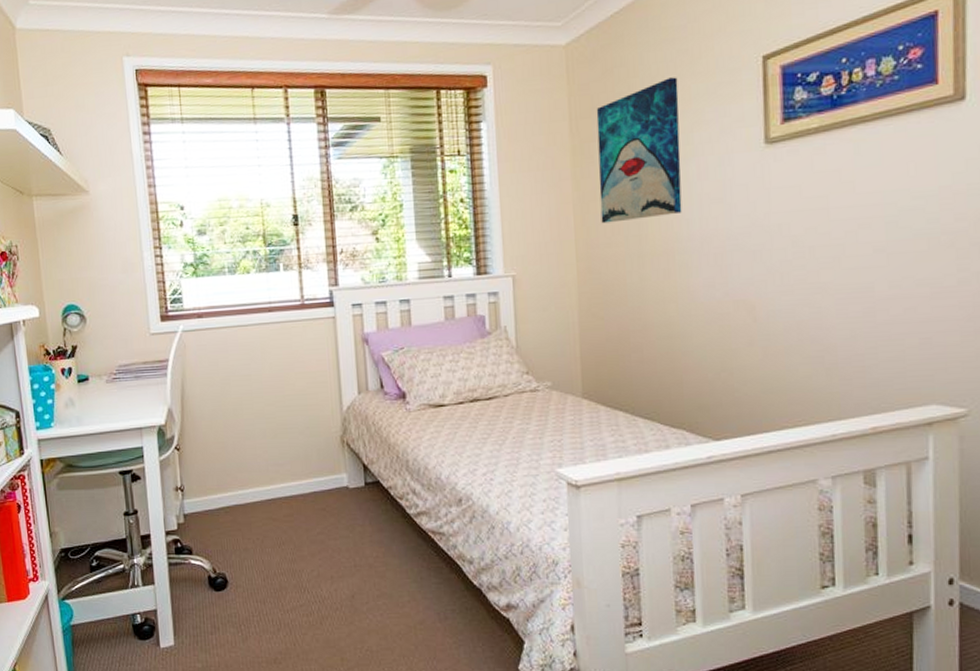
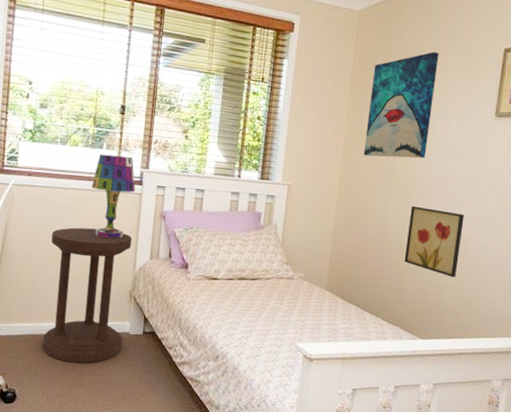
side table: none [237,367,343,532] -> present [42,227,133,364]
table lamp: none [273,274,326,378] -> present [91,154,136,239]
wall art: none [674,274,748,357] -> present [404,205,465,277]

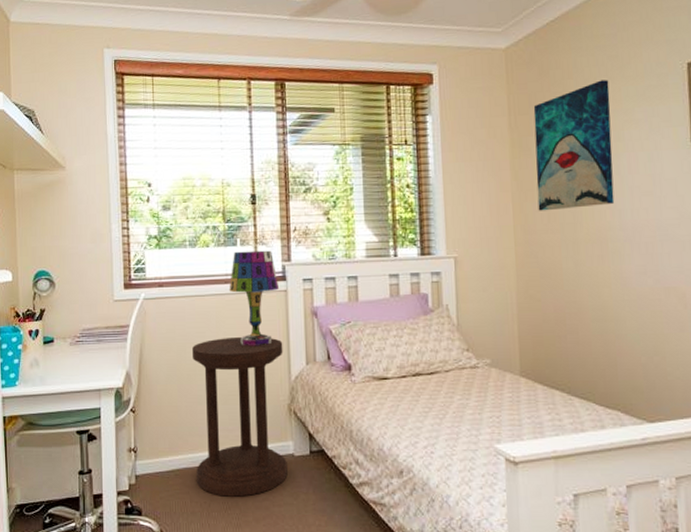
wall art: present [404,205,465,277] -> none [607,261,680,342]

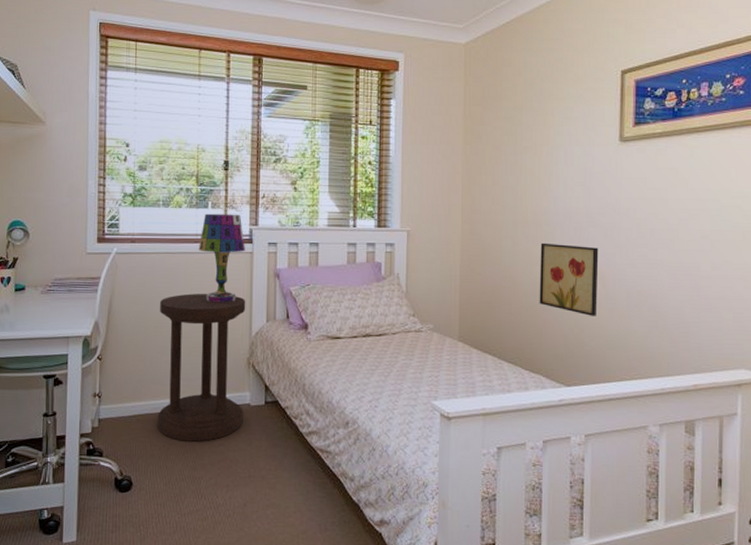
wall art: present [533,80,615,211] -> none [484,80,553,194]
wall art: none [607,261,680,342] -> present [539,242,599,316]

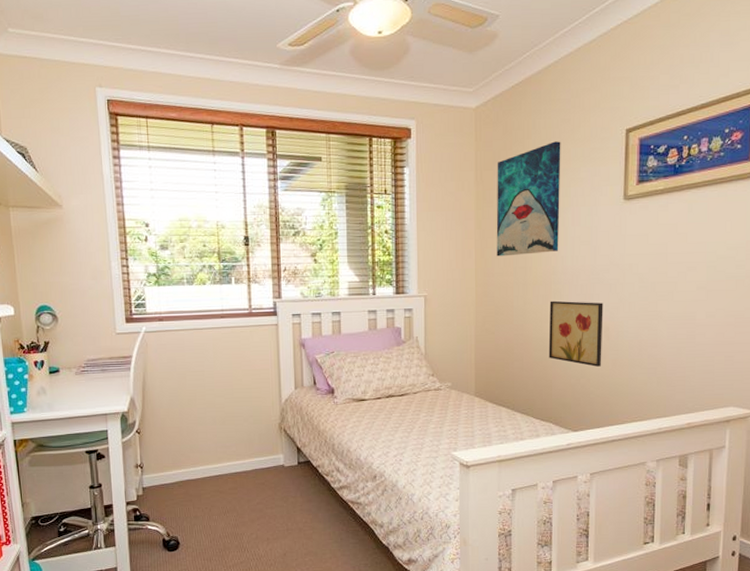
side table: present [157,293,246,442] -> none [192,365,279,502]
table lamp: present [198,213,245,303] -> none [225,288,270,374]
wall art: none [484,80,553,194] -> present [496,141,561,257]

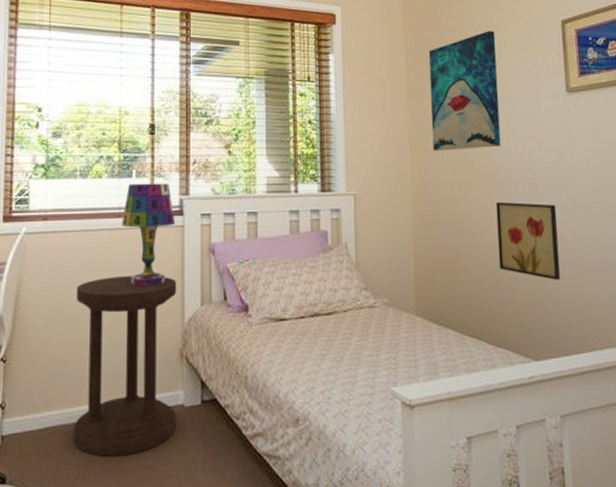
side table: none [192,365,279,502] -> present [73,275,177,457]
table lamp: none [225,288,270,374] -> present [121,183,175,286]

